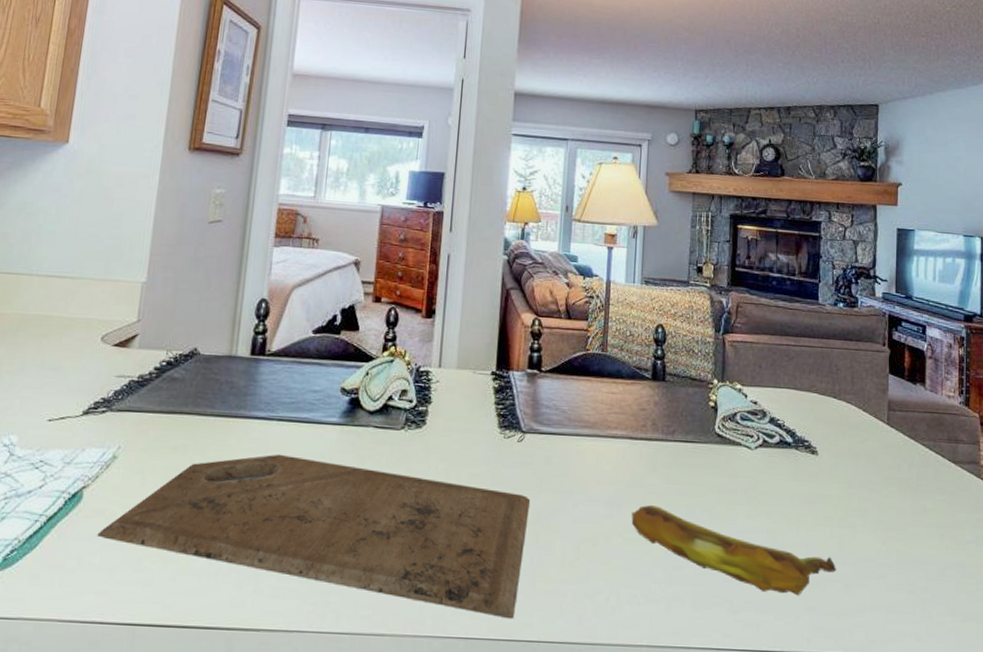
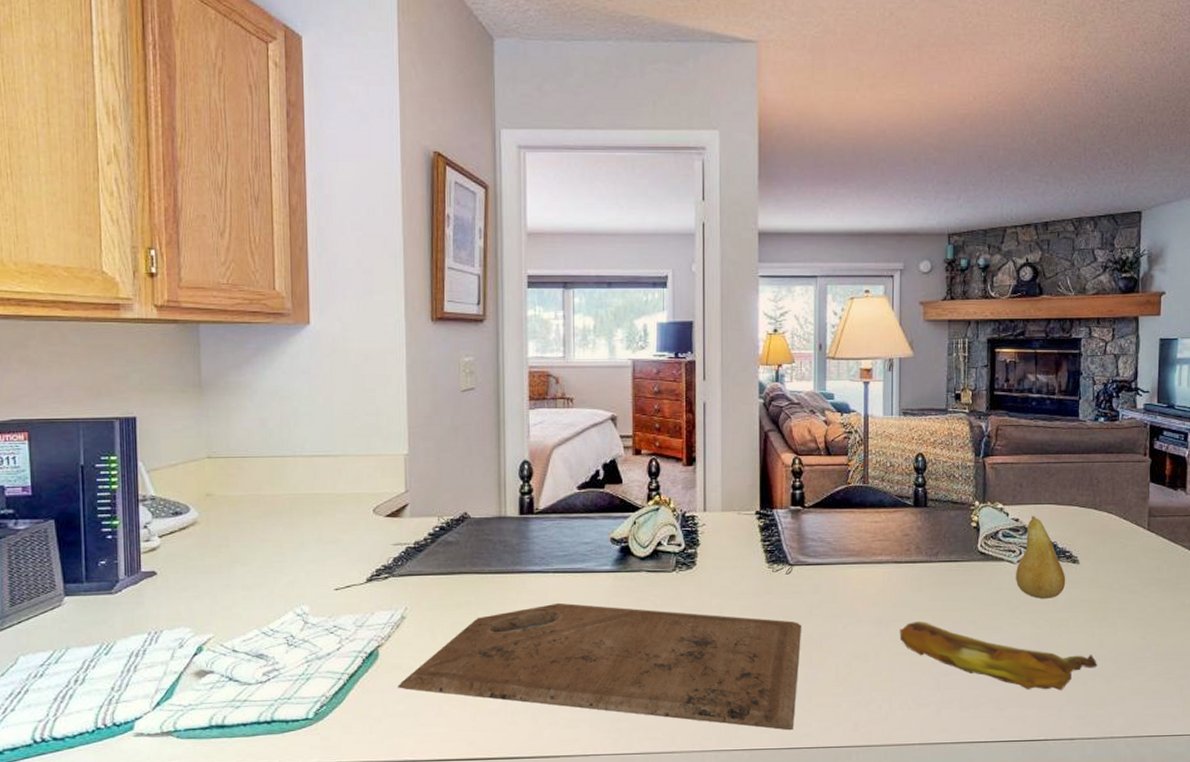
fruit: none [752,400,805,491] -> present [1015,516,1066,599]

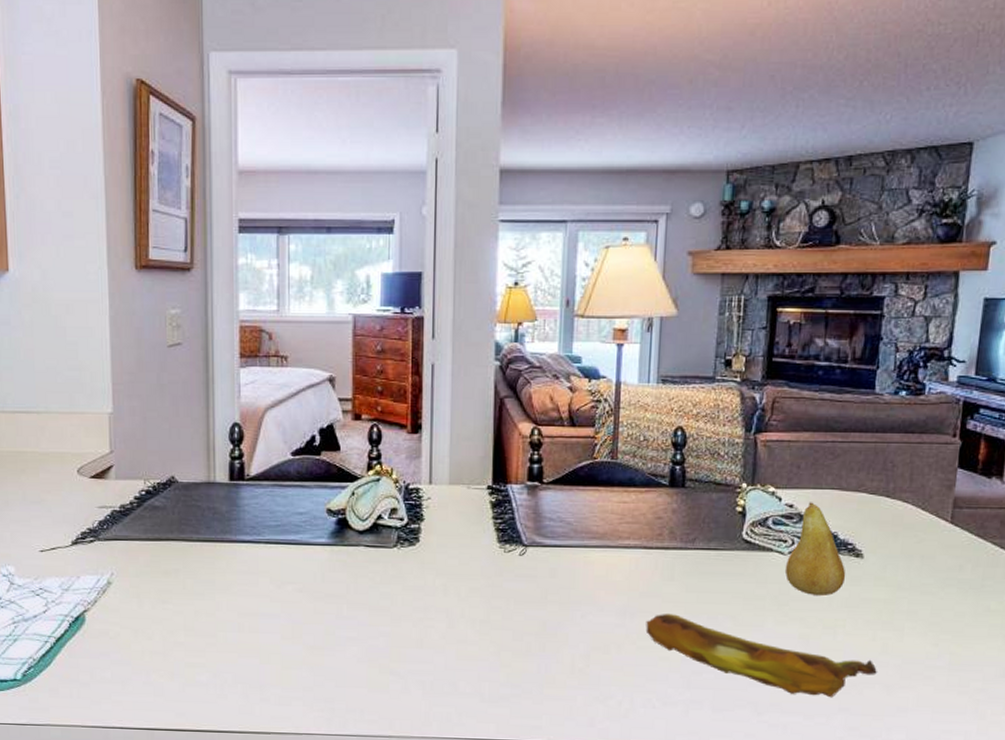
cutting board: present [398,602,802,731] -> none [105,575,536,722]

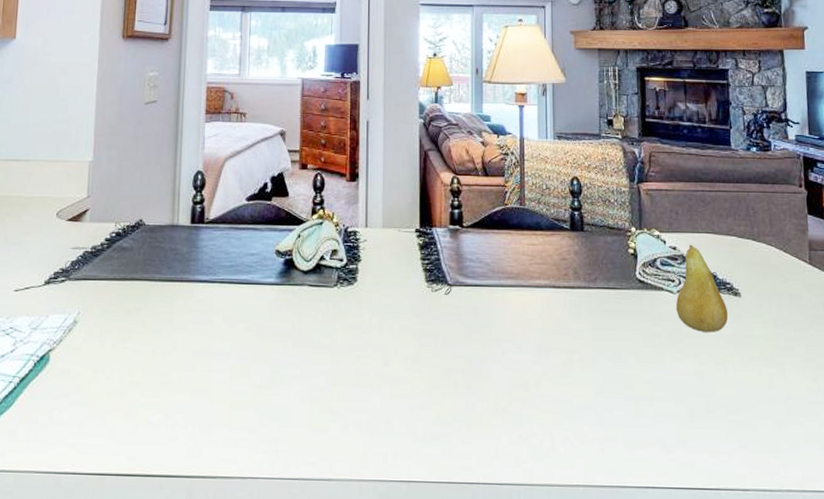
banana: present [645,614,877,698] -> none [560,351,767,434]

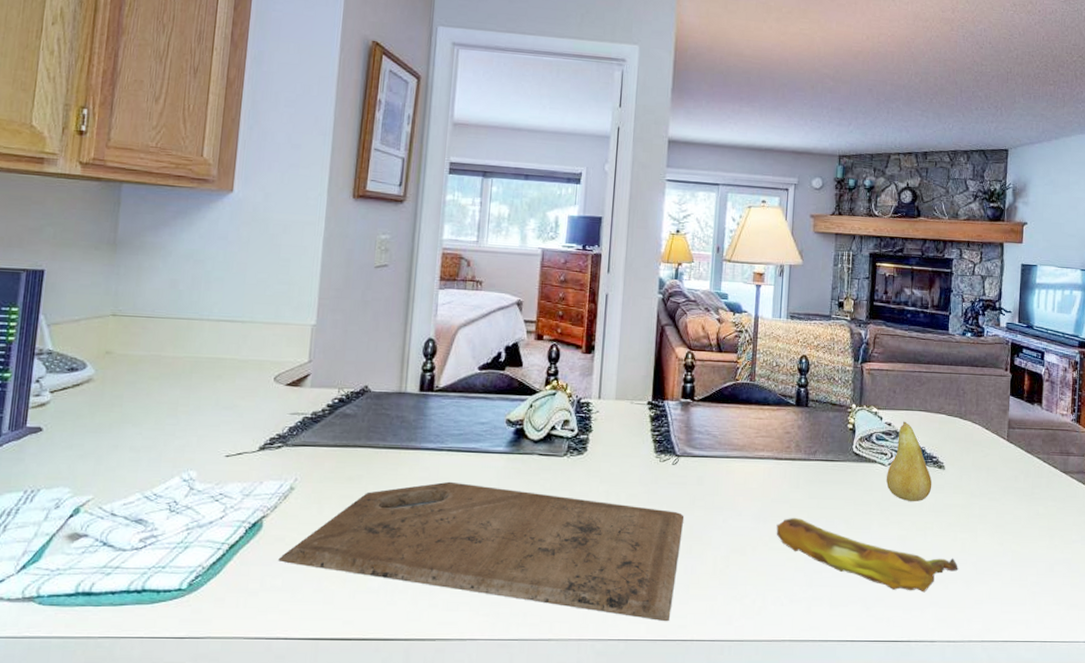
cutting board: none [65,314,461,463] -> present [278,481,685,622]
banana: none [560,351,767,434] -> present [776,518,958,593]

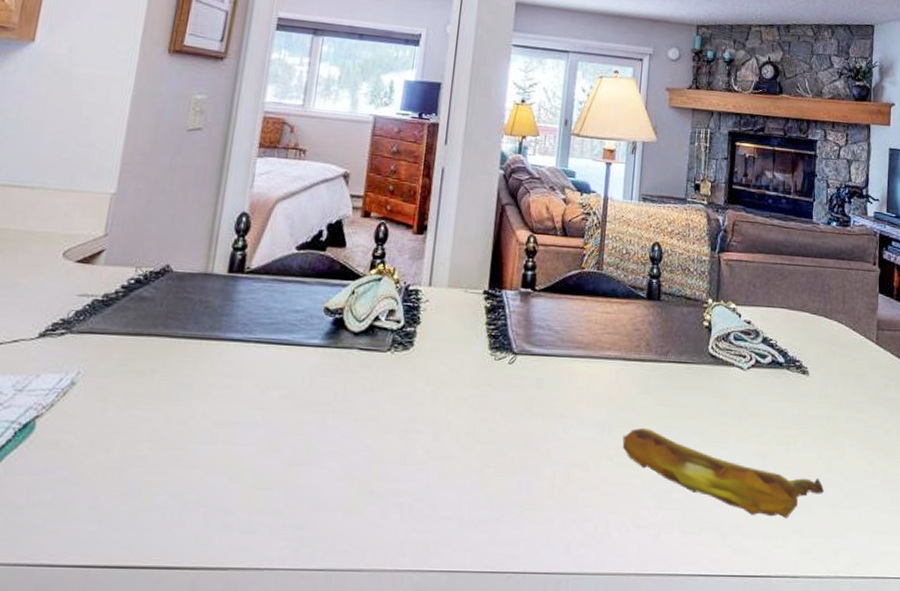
cutting board: present [278,481,685,622] -> none [50,378,521,550]
fruit: present [886,421,932,501] -> none [744,319,795,412]

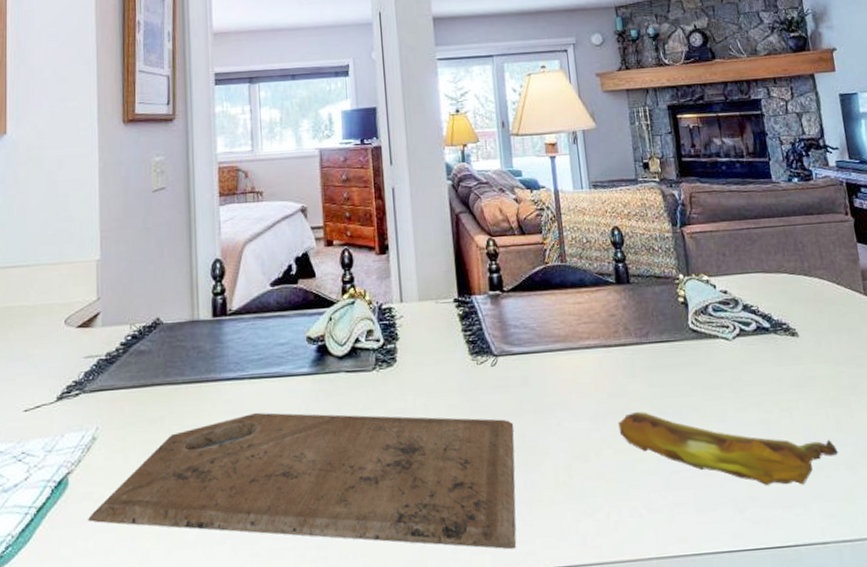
cutting board: none [50,378,521,550] -> present [88,412,517,550]

